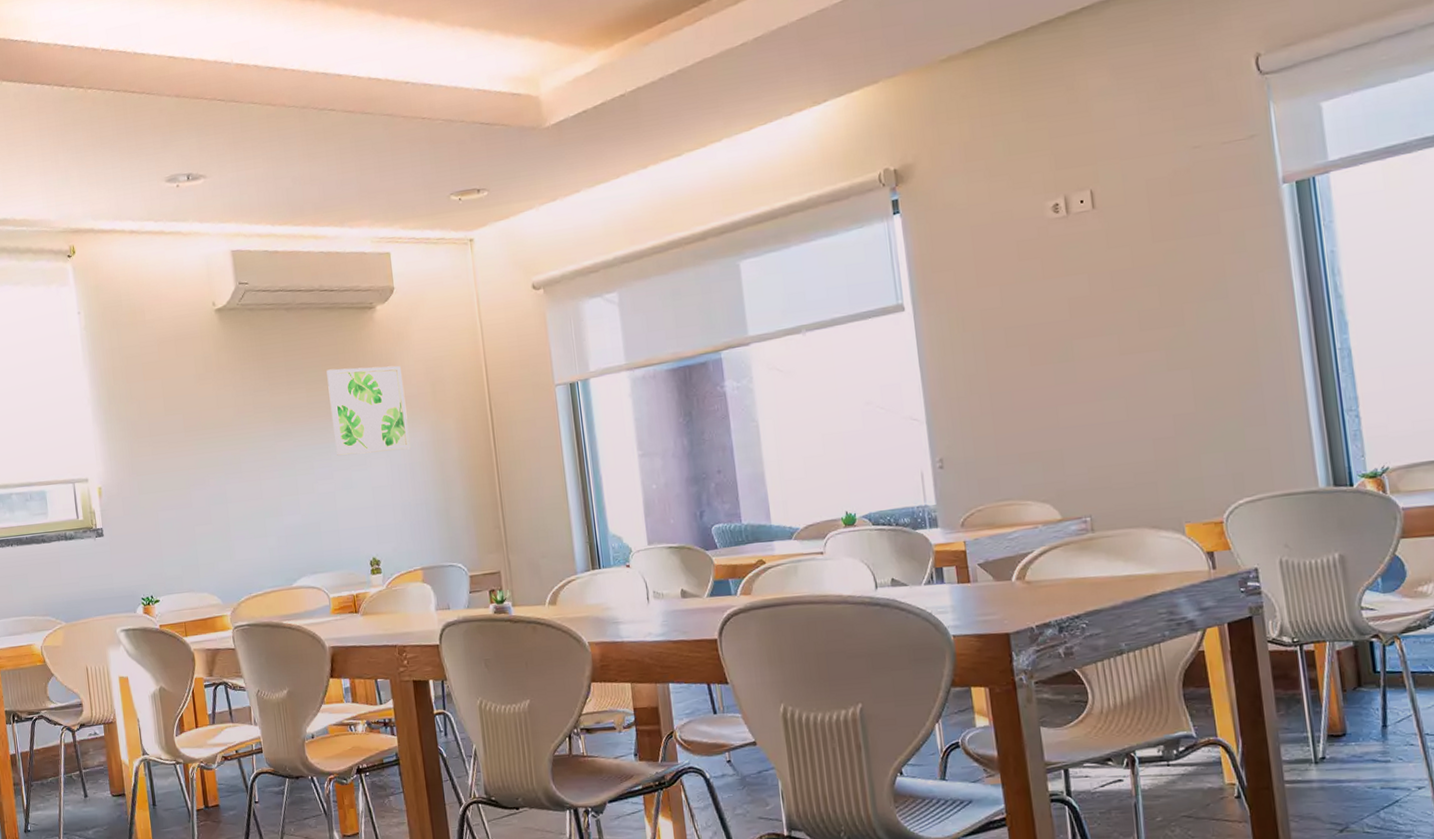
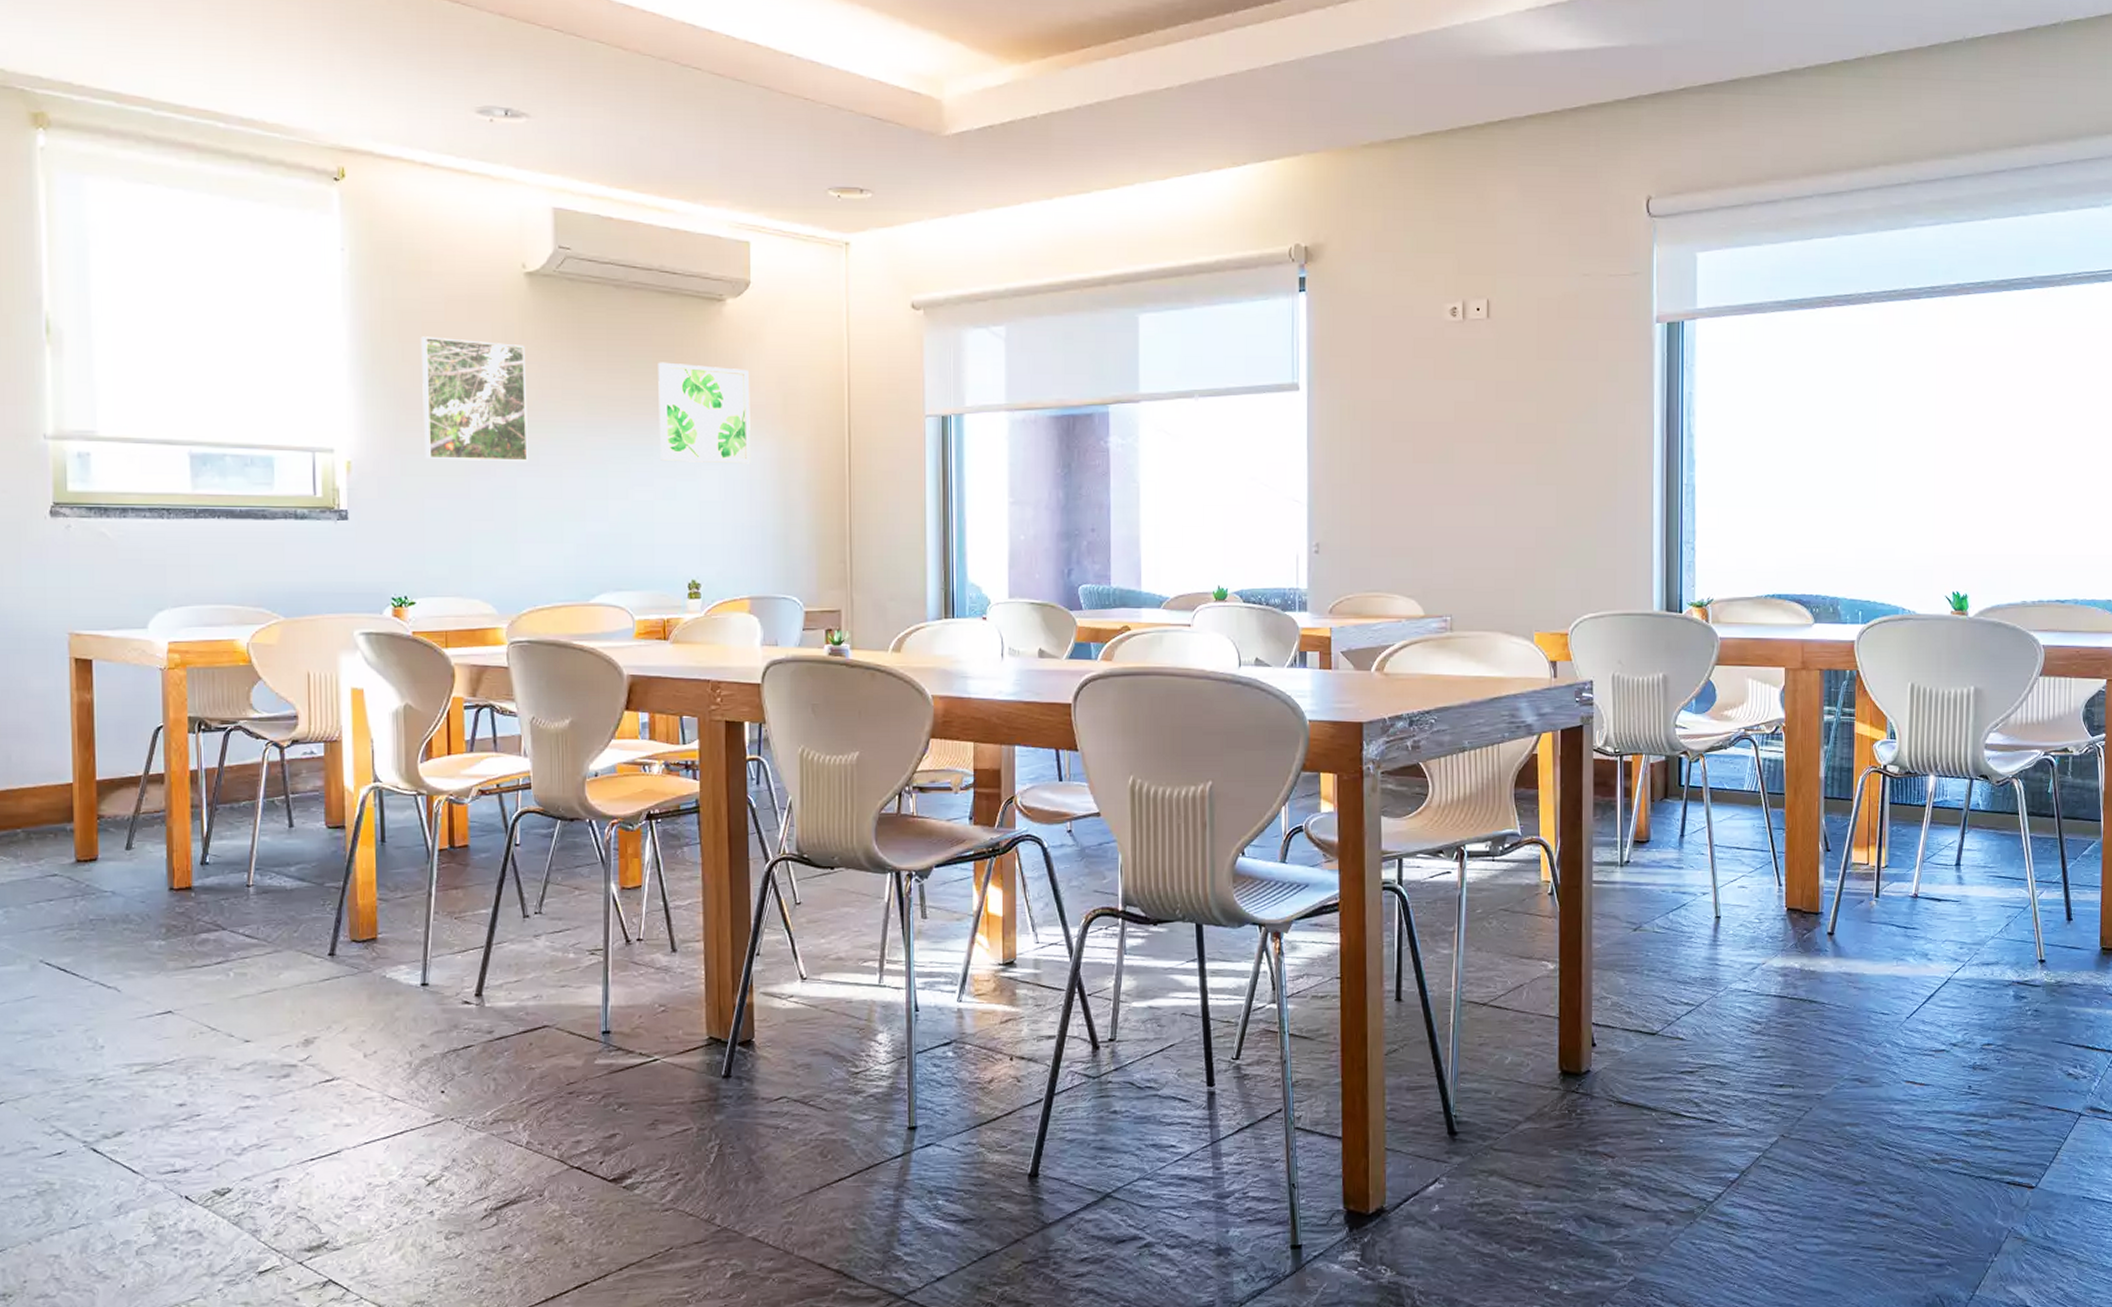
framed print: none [142,371,233,478] -> present [420,336,528,462]

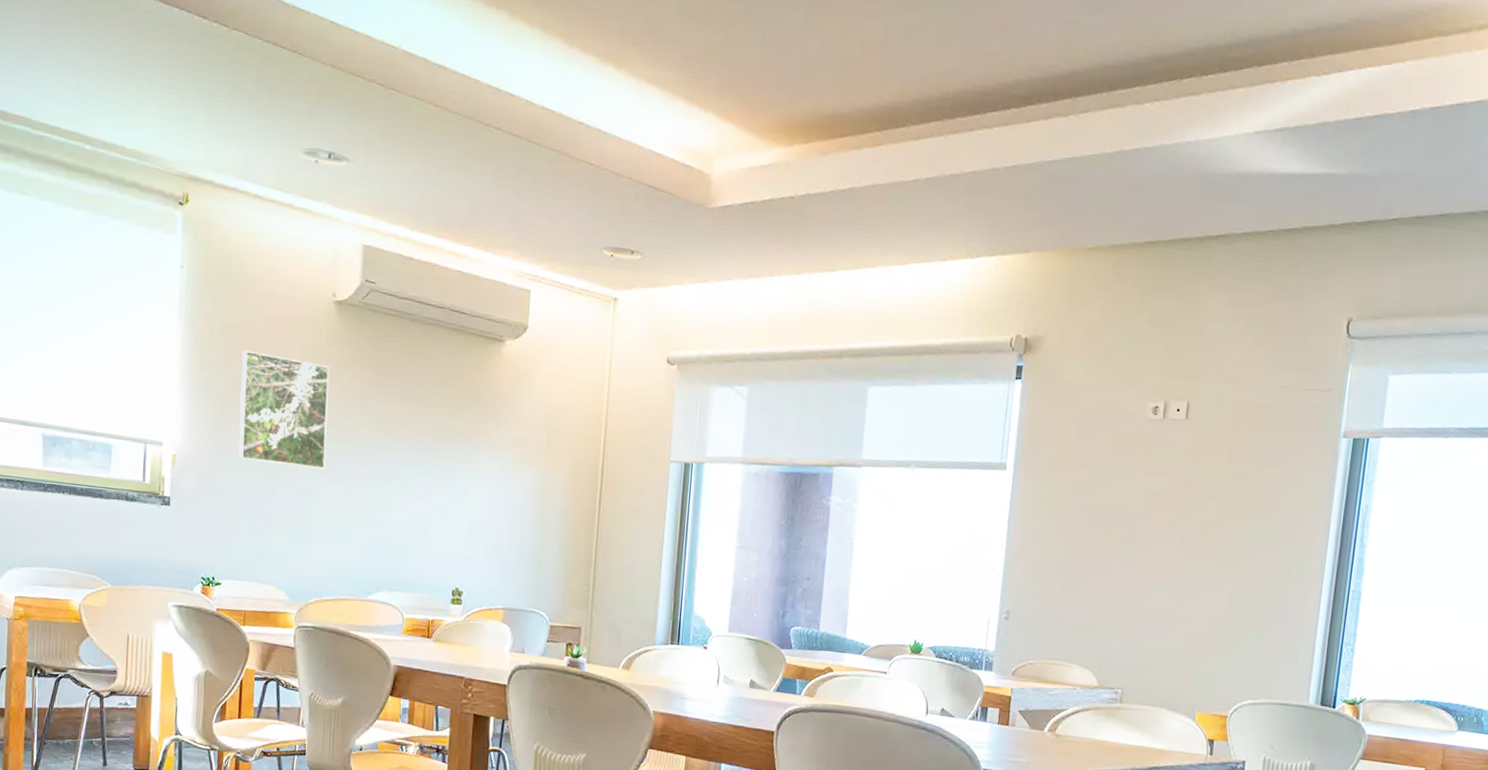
wall art: present [658,362,751,464] -> none [437,391,520,490]

